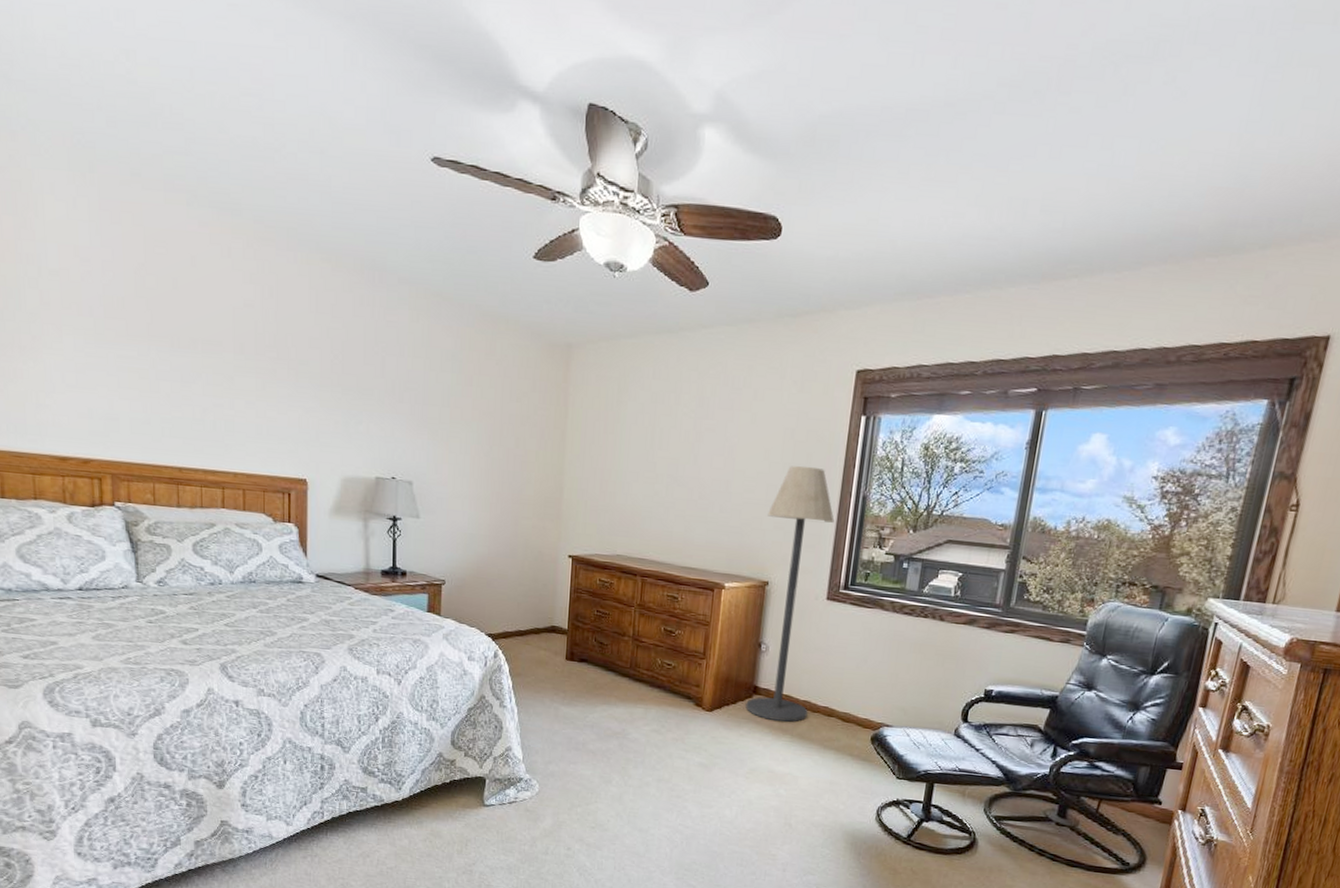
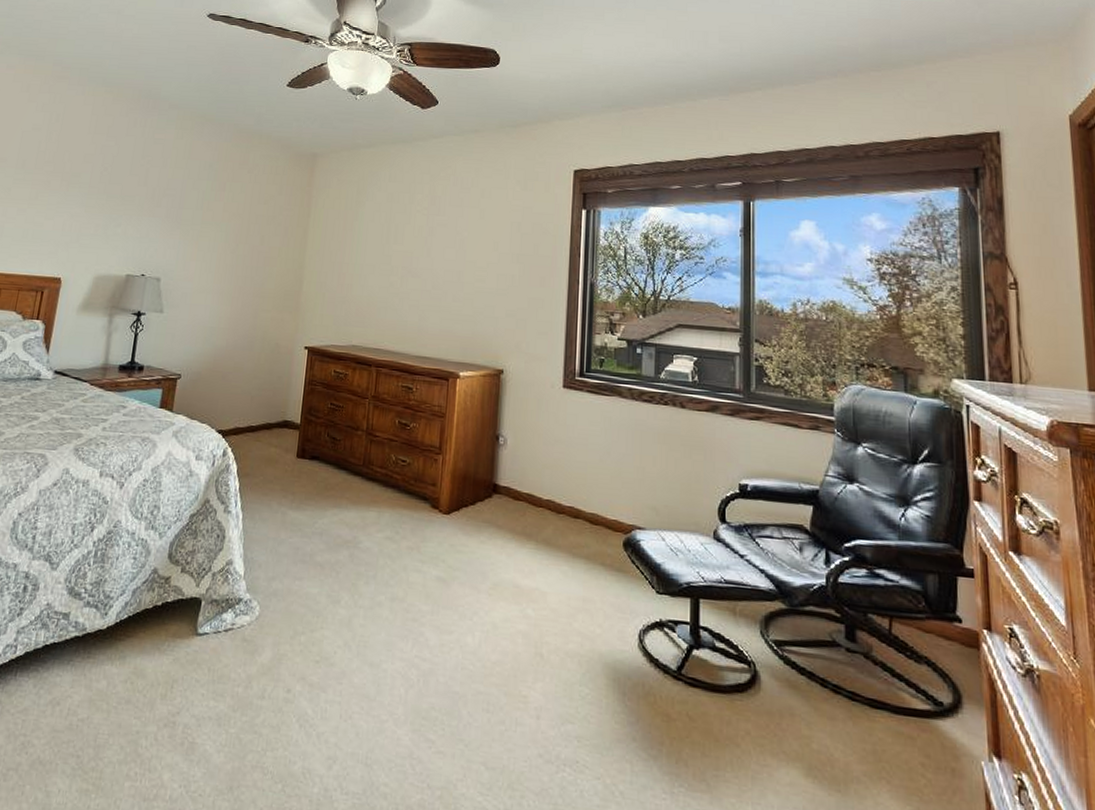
floor lamp: present [745,465,835,722] -> none [485,256,565,526]

